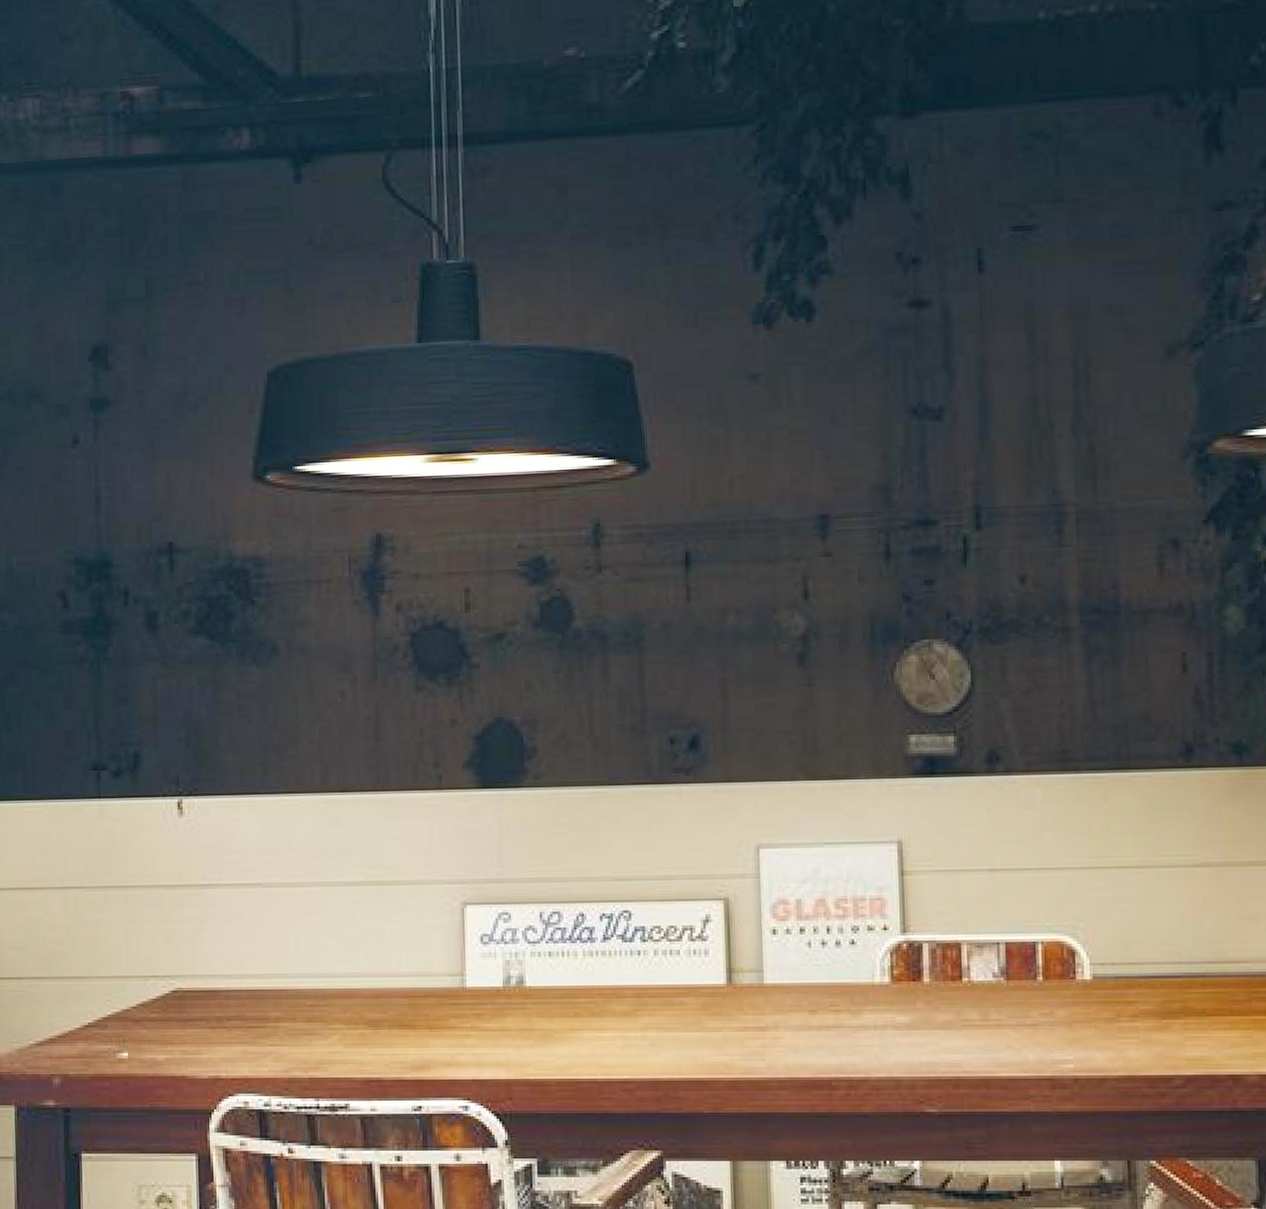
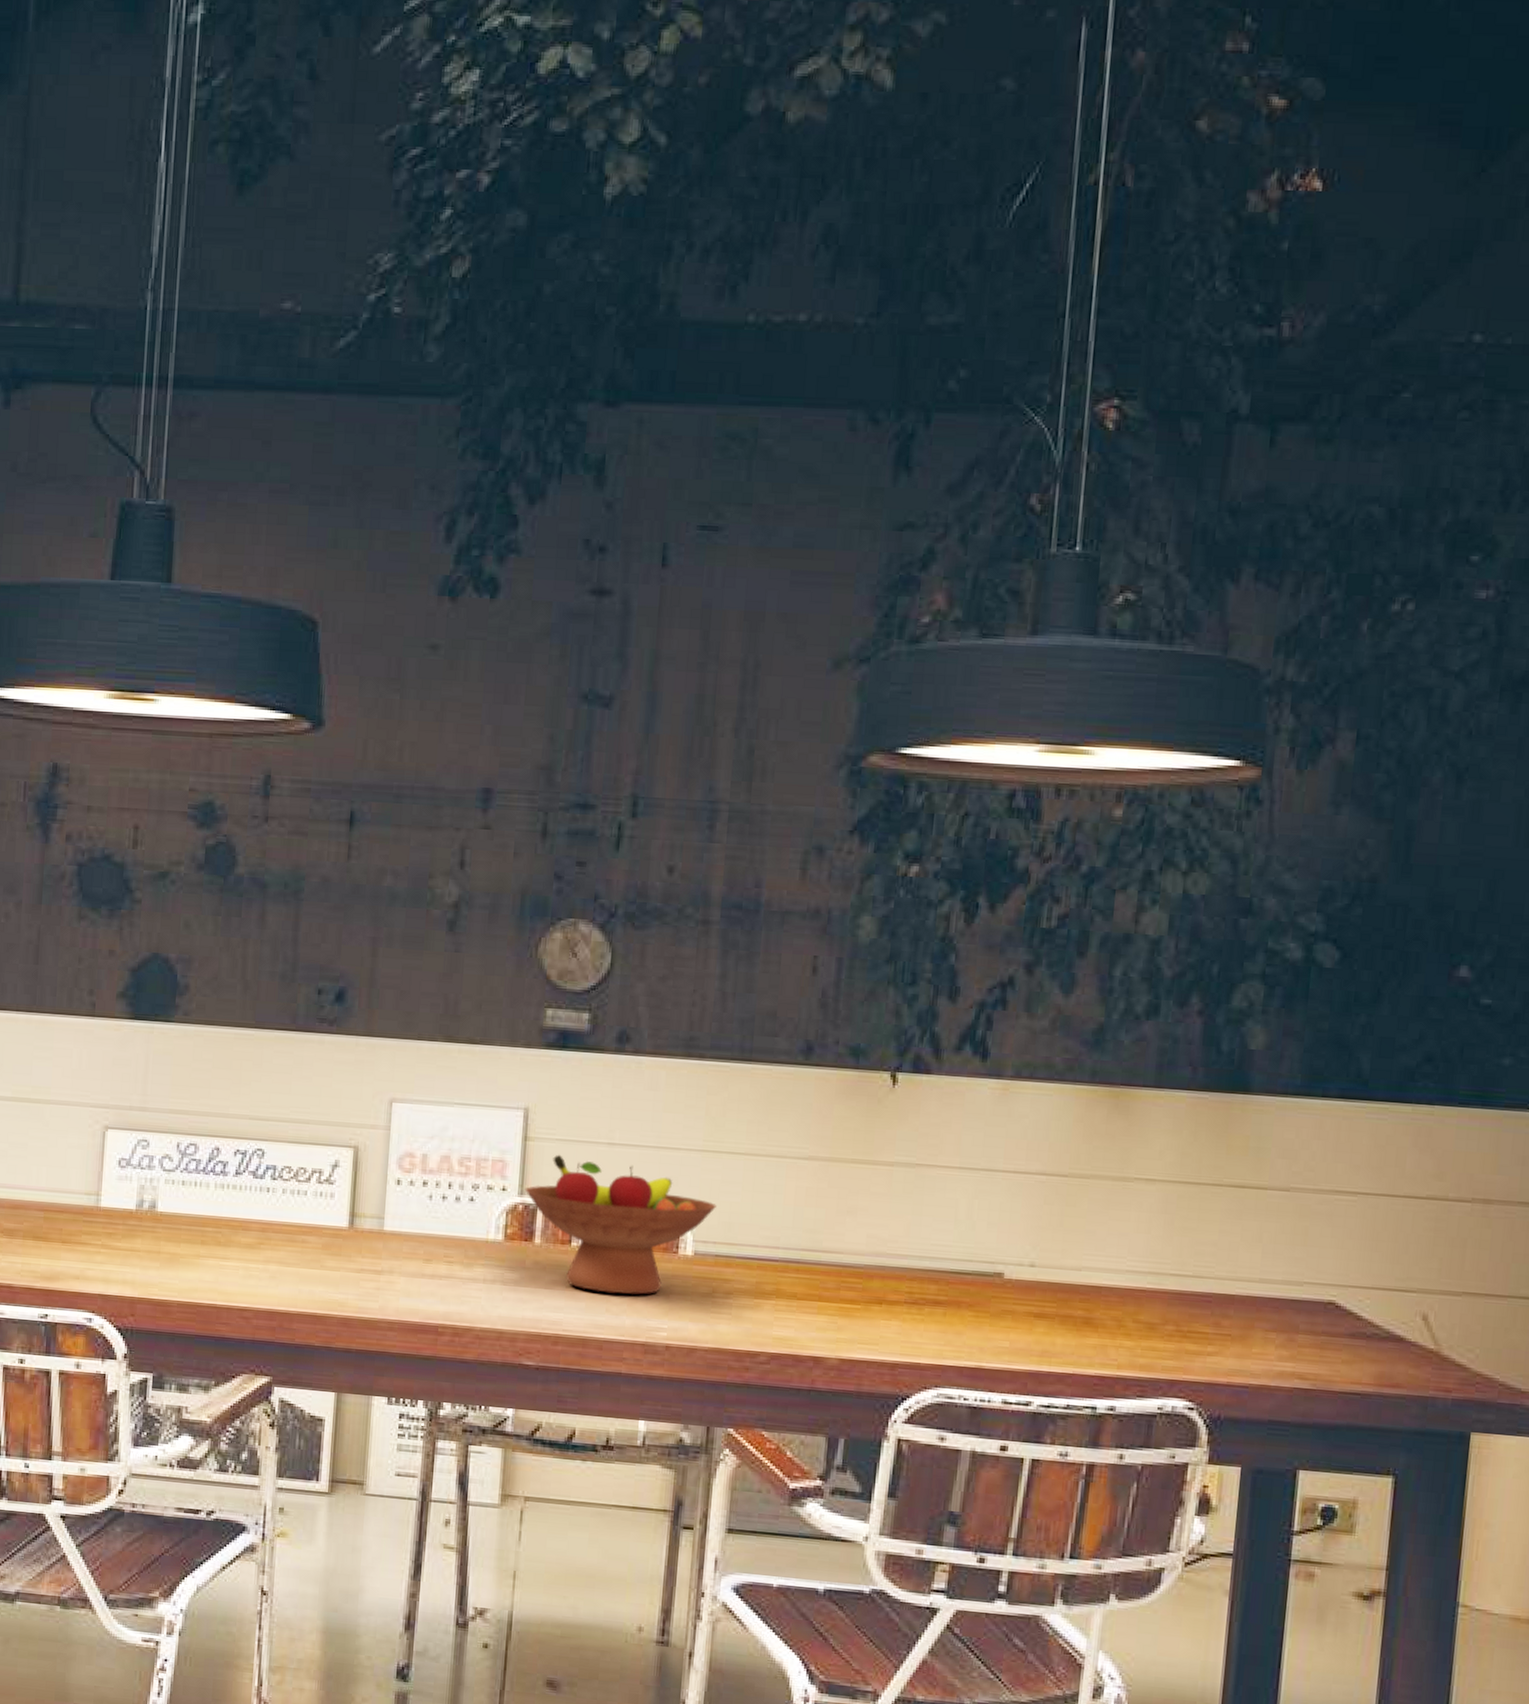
fruit bowl: none [907,886,1110,1028] -> present [525,1154,716,1295]

